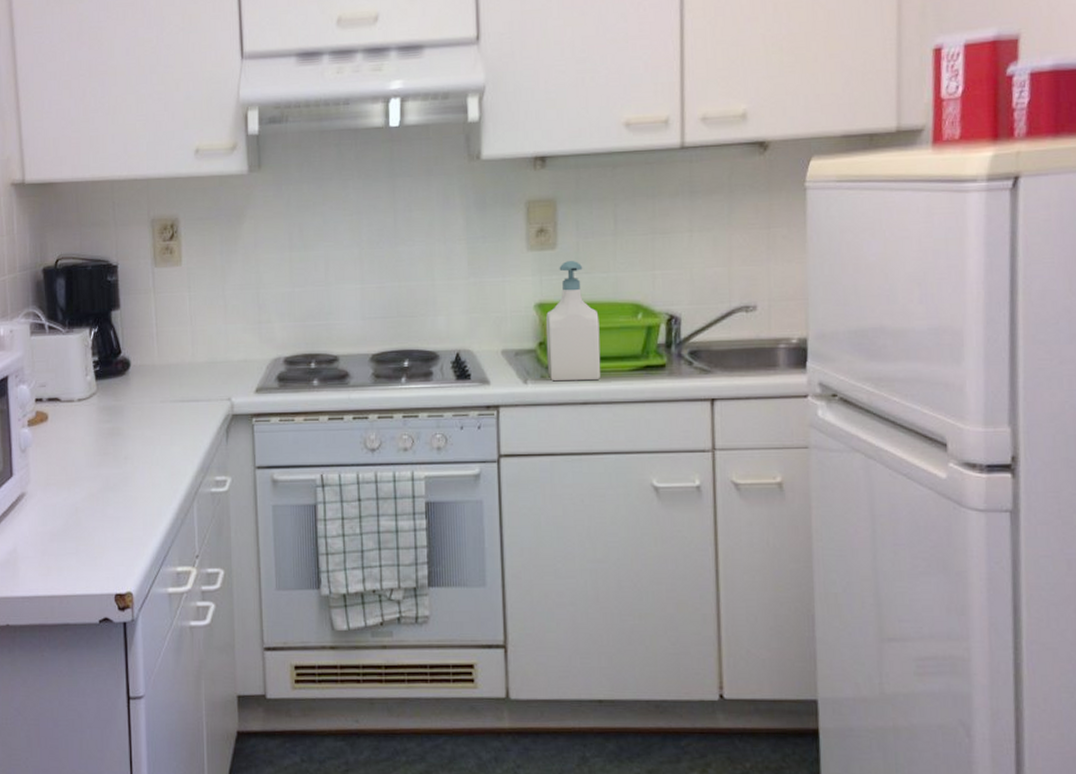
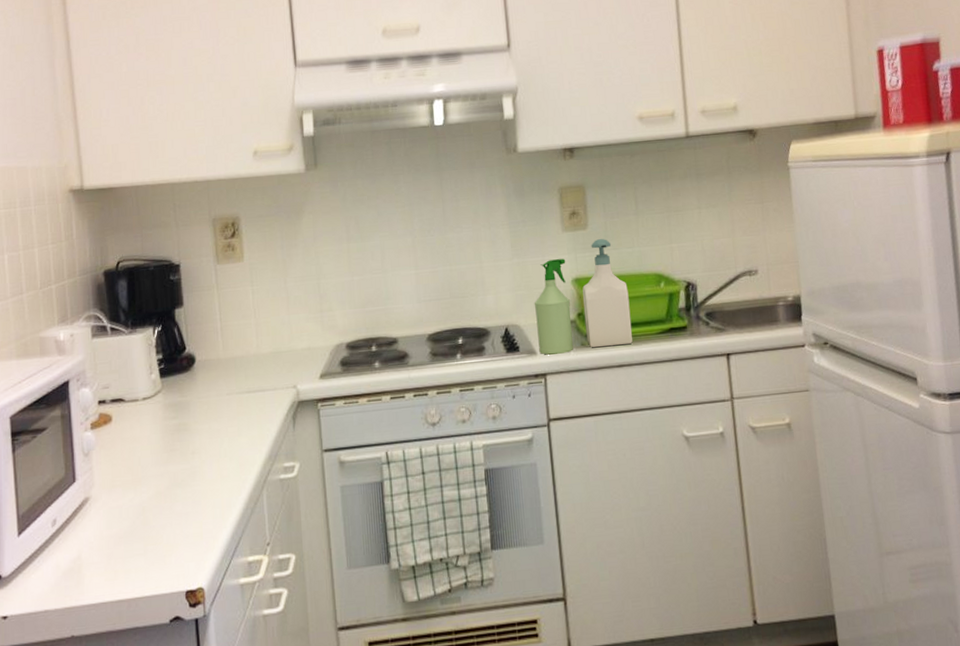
spray bottle: none [490,281,532,386] -> present [534,259,573,355]

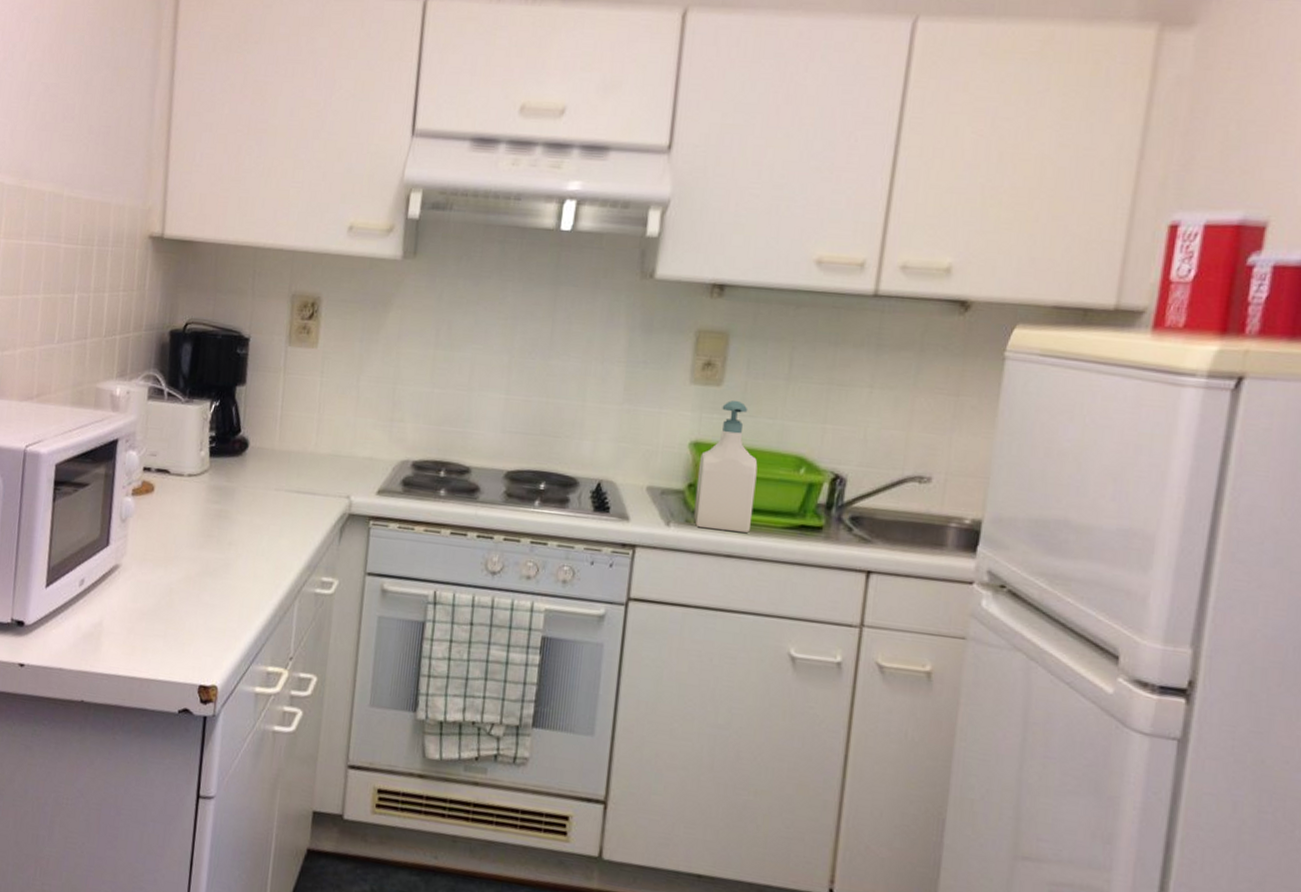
spray bottle: present [534,259,573,355] -> none [633,413,687,527]

